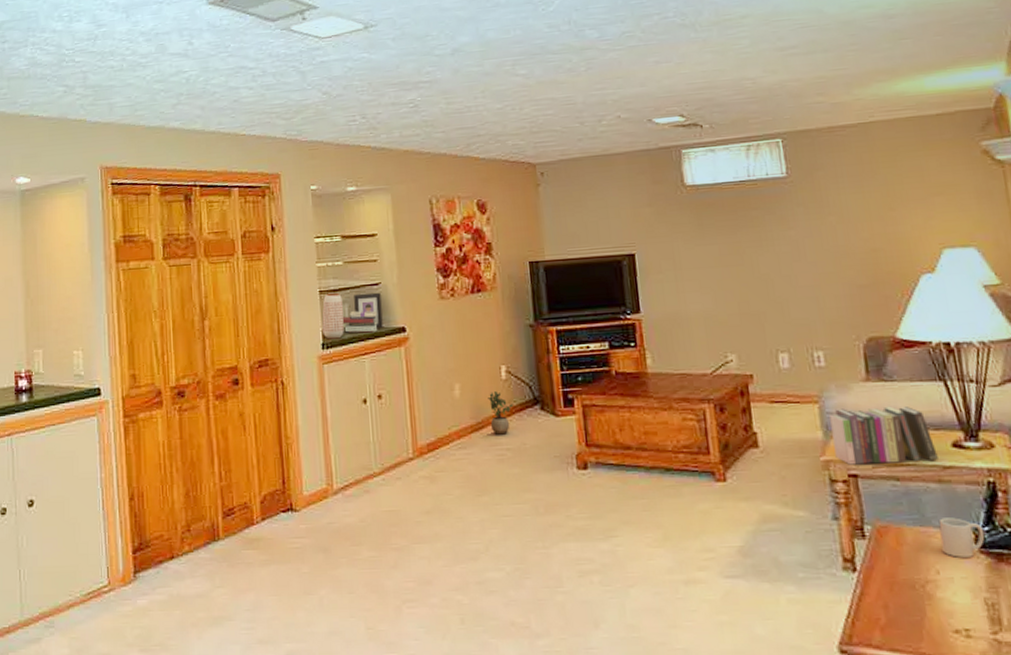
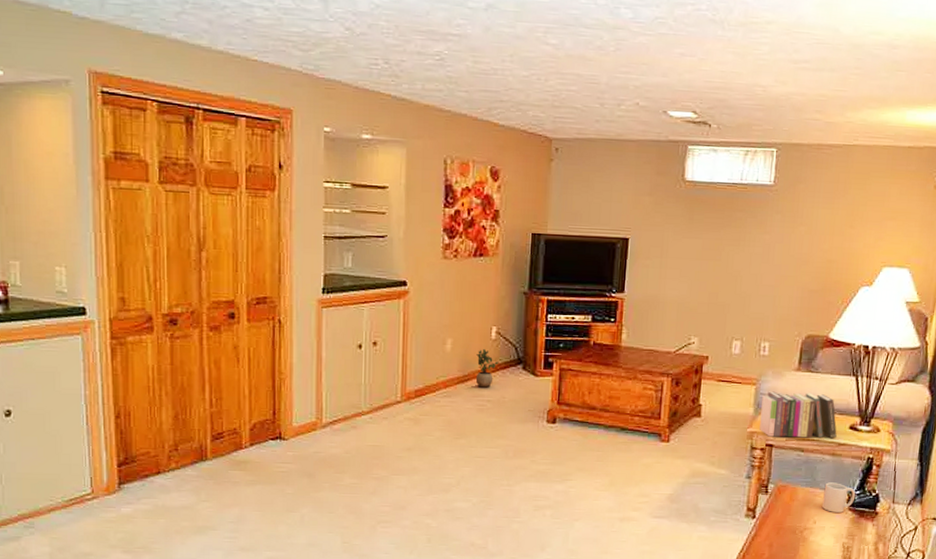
vase: present [322,292,344,340] -> none [324,239,347,285]
books: present [342,310,378,334] -> none [345,259,380,284]
picture frame: present [354,293,383,329] -> none [358,244,386,281]

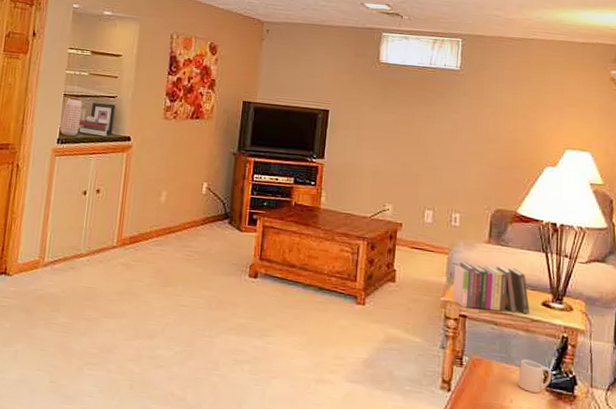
vase: none [324,239,347,285] -> present [60,97,82,137]
books: none [345,259,380,284] -> present [78,115,109,138]
picture frame: none [358,244,386,281] -> present [91,103,115,135]
potted plant: present [475,349,498,389] -> none [185,202,207,240]

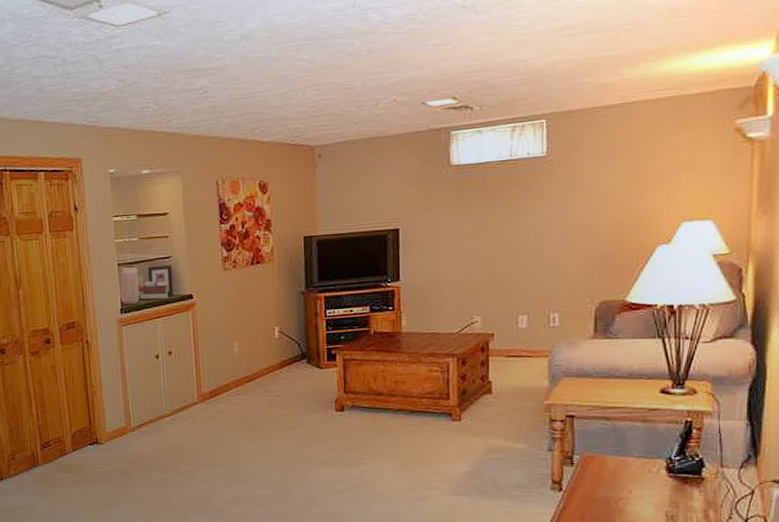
books: present [453,261,530,314] -> none [557,359,646,408]
mug: present [517,359,552,393] -> none [636,449,675,480]

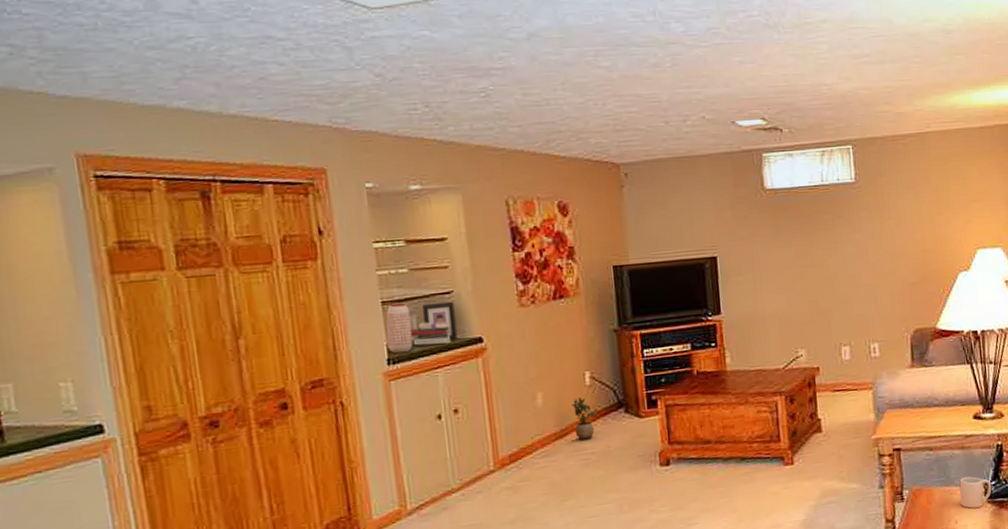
potted plant: none [262,348,283,385] -> present [572,398,597,441]
mug: none [636,449,675,480] -> present [959,476,992,509]

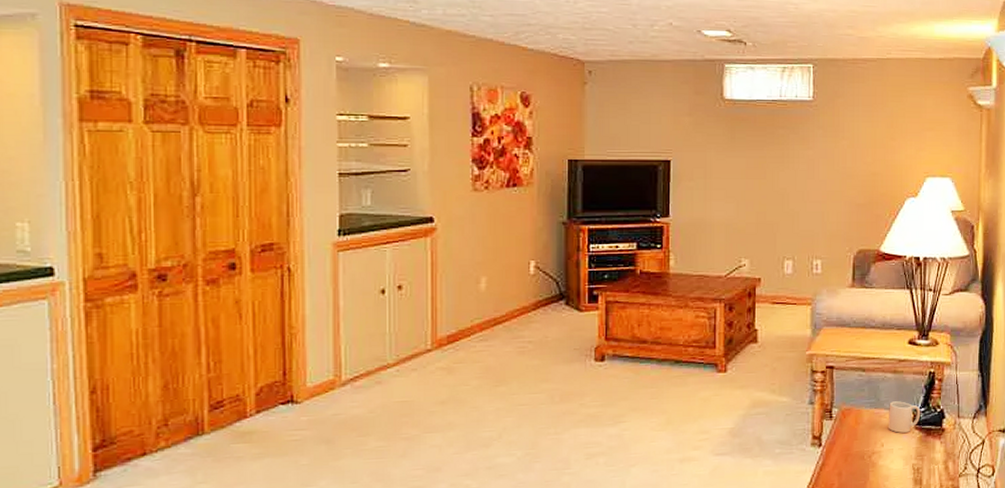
vase: present [386,303,413,354] -> none [340,176,365,226]
books: present [410,320,452,347] -> none [363,196,403,222]
picture frame: present [422,302,458,341] -> none [378,180,409,218]
potted plant: present [572,398,597,441] -> none [514,286,538,329]

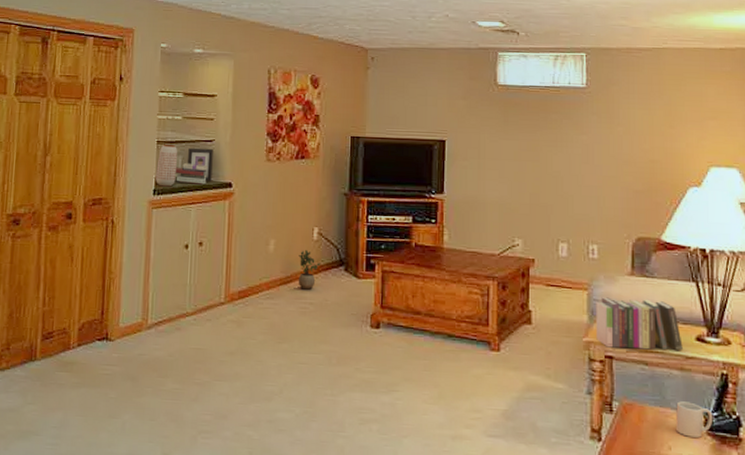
vase: none [340,176,365,226] -> present [156,144,177,187]
books: none [363,196,403,222] -> present [175,162,208,186]
picture frame: none [378,180,409,218] -> present [188,148,213,182]
potted plant: none [514,286,538,329] -> present [298,250,320,291]
books: none [819,309,896,358] -> present [596,297,683,351]

